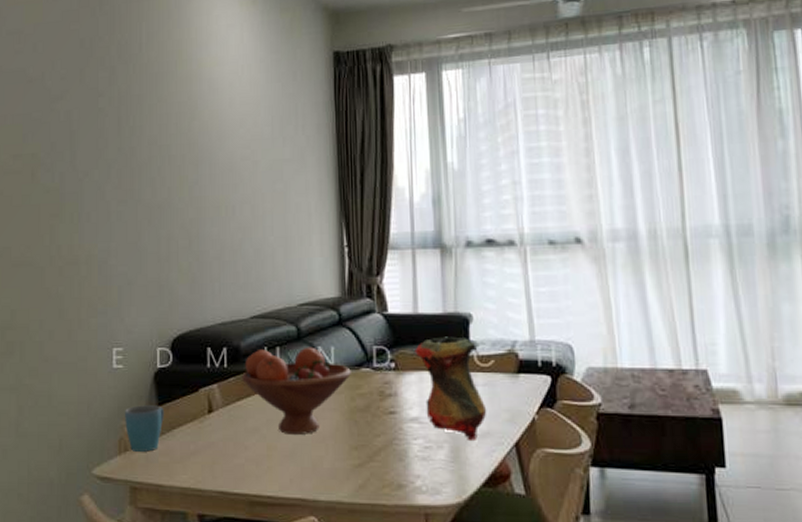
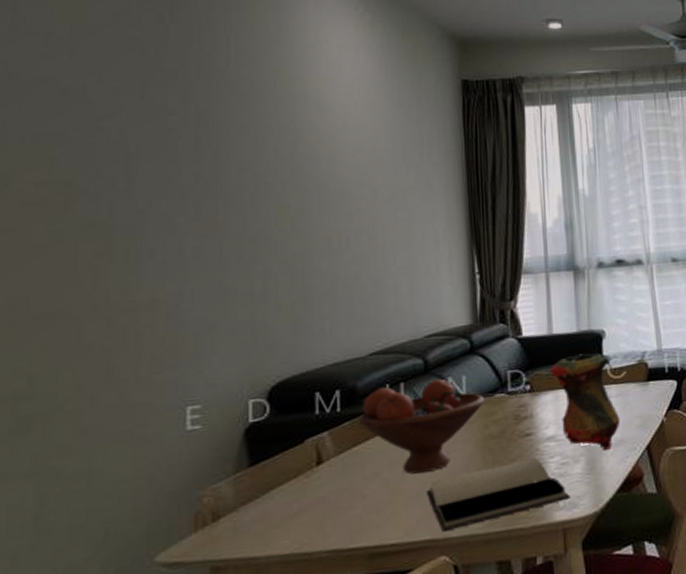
mug: present [125,405,164,452] -> none [204,465,258,525]
book: none [297,437,433,493] -> present [425,458,571,531]

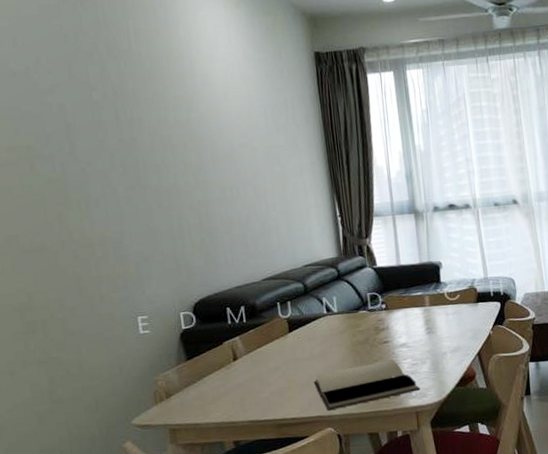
fruit bowl: present [357,378,484,474] -> none [259,298,351,369]
vase: present [550,353,621,450] -> none [400,280,457,355]

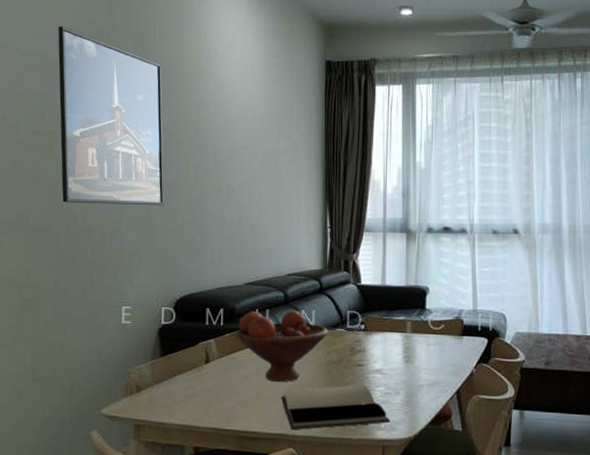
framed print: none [17,32,167,219] -> present [58,26,165,206]
fruit bowl: none [259,298,351,369] -> present [235,310,328,382]

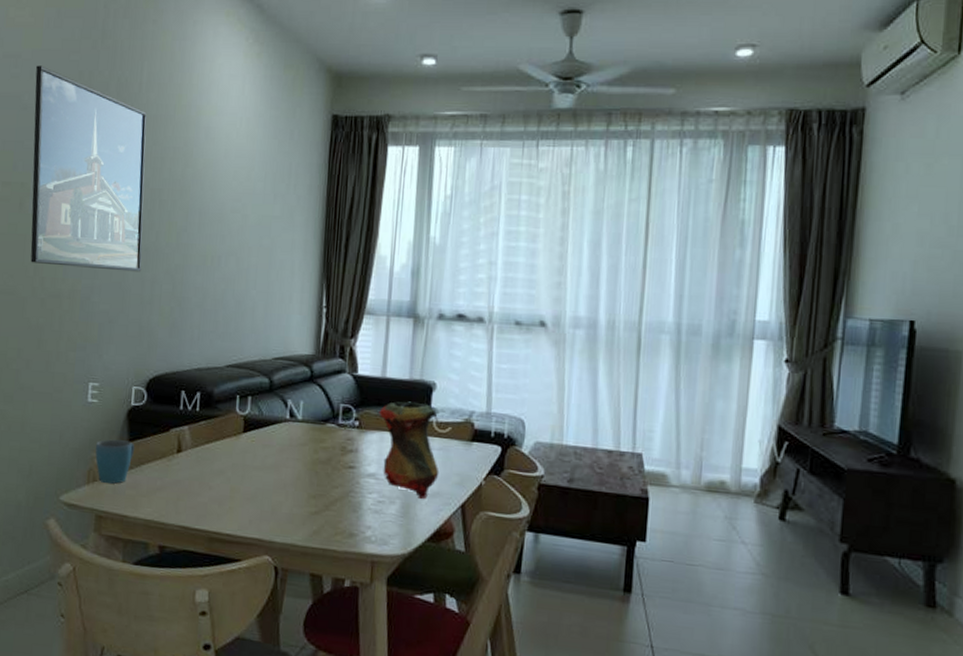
mug: none [131,355,166,395] -> present [95,439,134,484]
fruit bowl: present [235,310,328,382] -> none [211,397,317,481]
book: present [280,385,390,430] -> none [259,488,382,536]
vase: none [381,305,436,388] -> present [379,401,440,499]

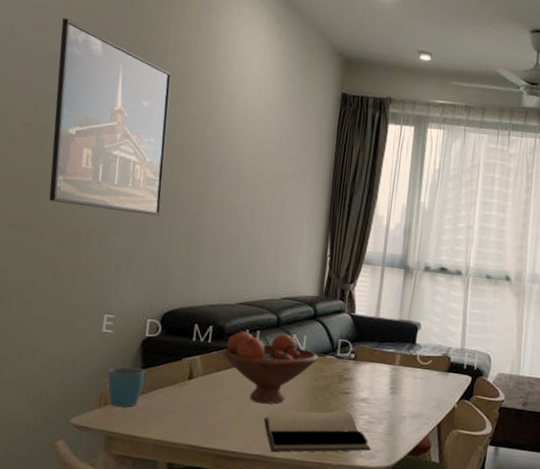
fruit bowl: none [211,397,317,481] -> present [222,331,318,404]
book: none [259,488,382,536] -> present [263,411,371,452]
vase: present [379,401,440,499] -> none [372,338,422,420]

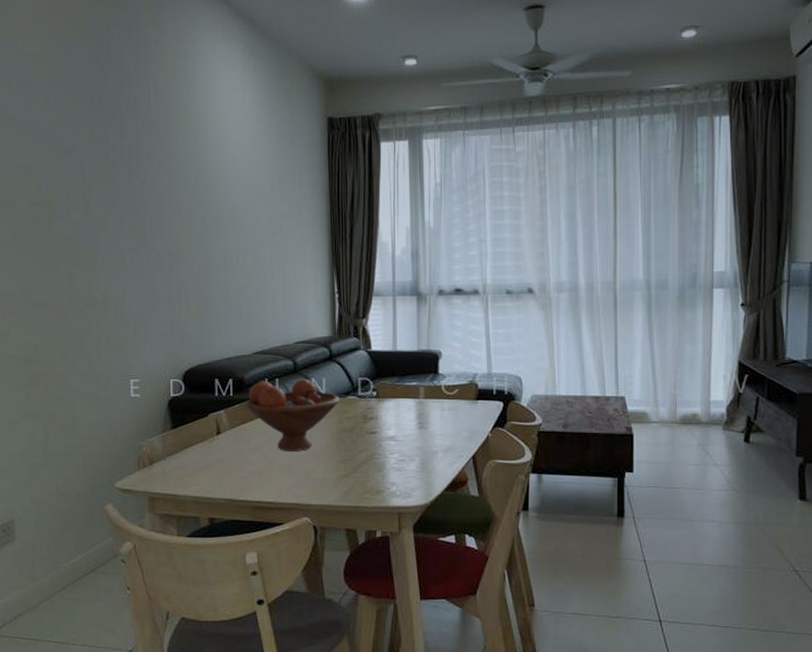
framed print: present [49,18,172,216] -> none [50,91,168,276]
mug: present [107,366,147,408] -> none [143,428,178,468]
book: present [263,411,371,452] -> none [294,453,406,498]

